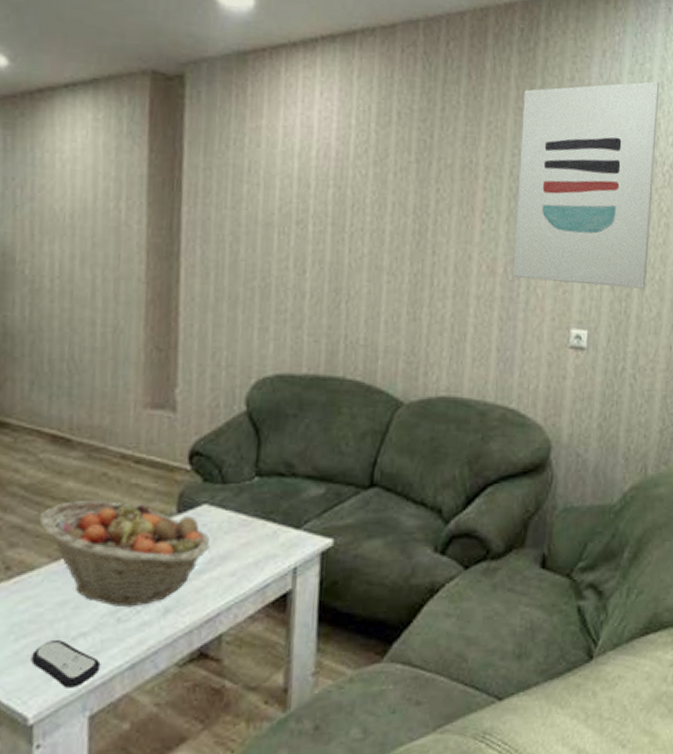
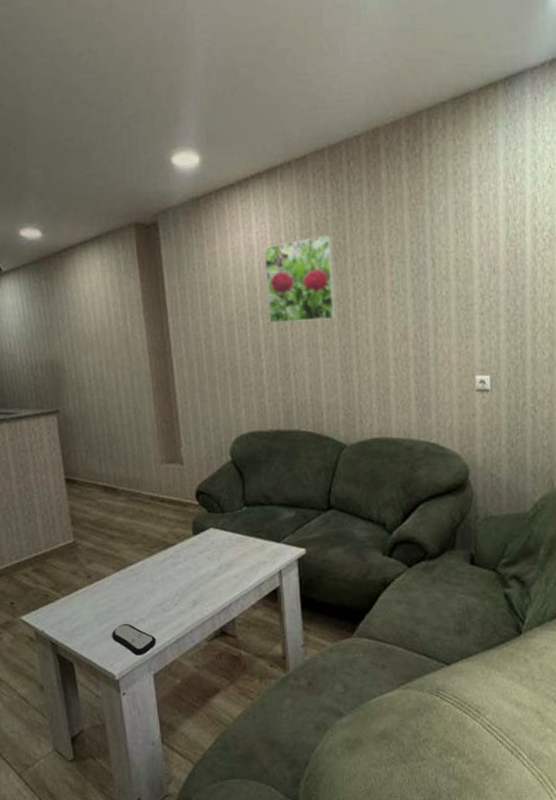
fruit basket: present [39,499,210,608] -> none [104,528,219,601]
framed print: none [321,128,416,237] -> present [263,235,336,323]
wall art: present [513,81,660,289] -> none [415,162,538,341]

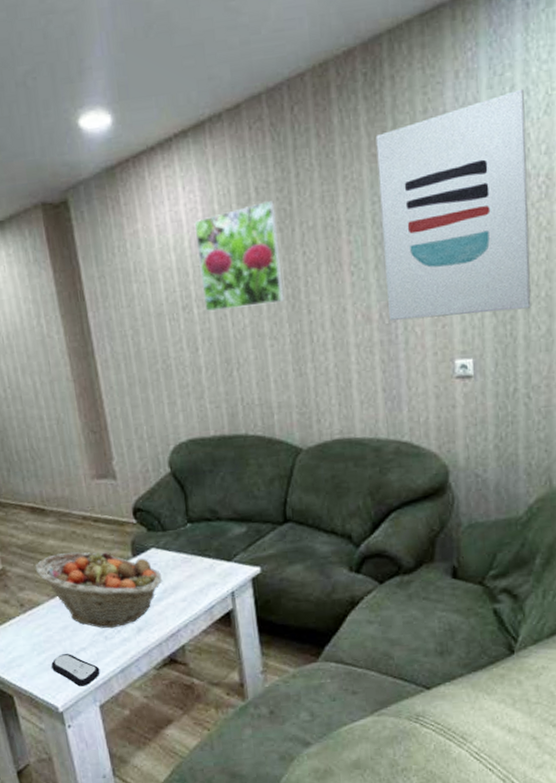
fruit basket: none [104,528,219,601] -> present [35,551,163,629]
wall art: none [415,162,538,341] -> present [375,88,532,322]

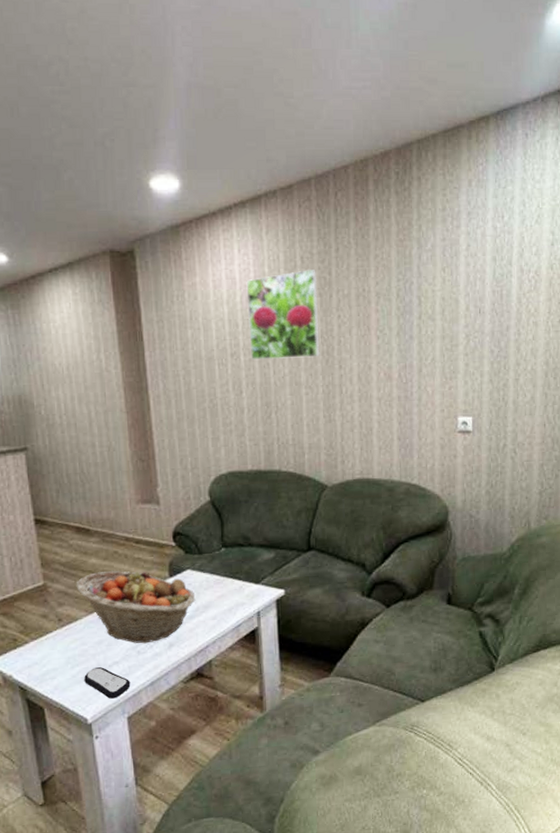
wall art: present [375,88,532,322] -> none [403,200,522,381]

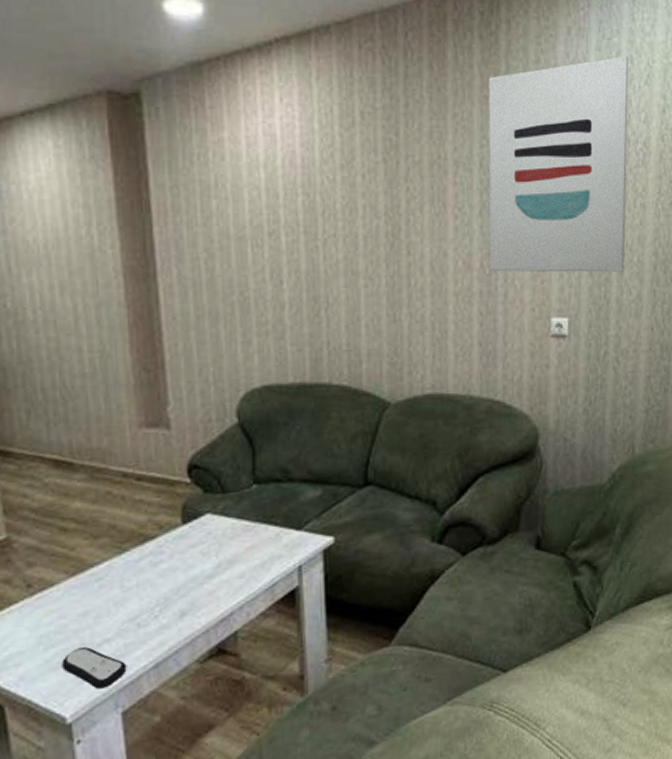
fruit basket: present [76,570,196,644] -> none [52,516,217,614]
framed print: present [246,270,320,360] -> none [290,128,383,242]
wall art: none [403,200,522,381] -> present [488,56,629,272]

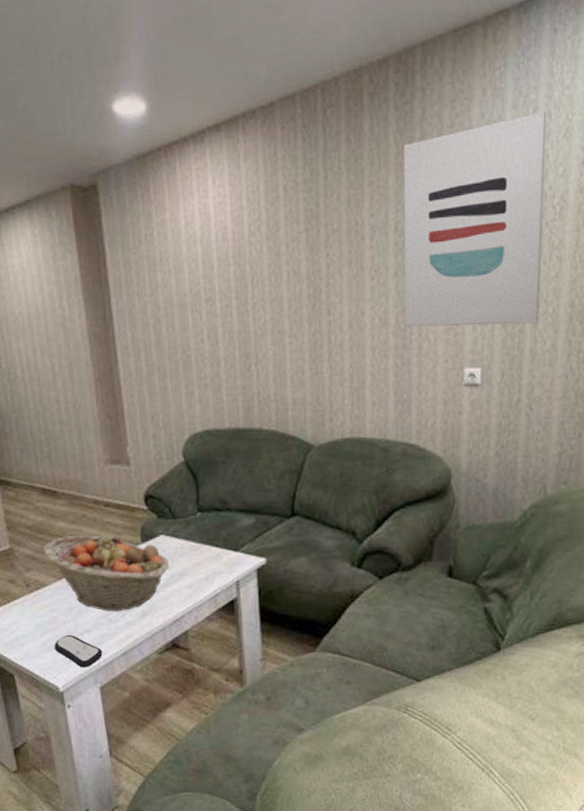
fruit basket: none [52,516,217,614] -> present [43,534,170,612]

